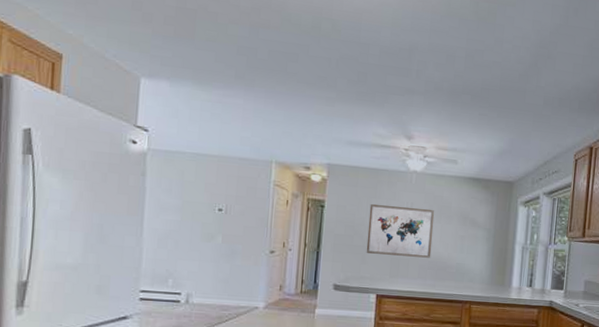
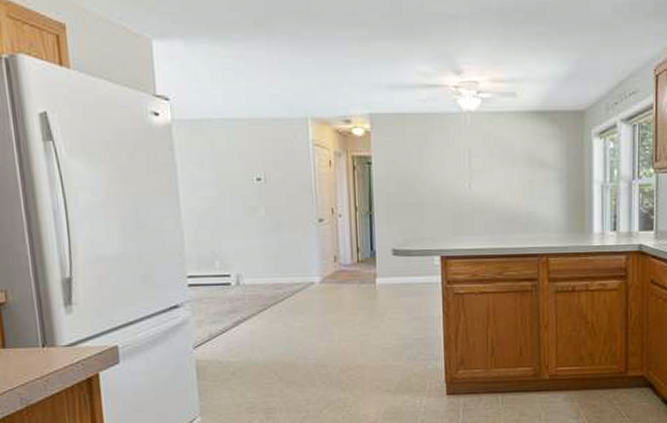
wall art: present [366,203,435,258] -> none [422,153,497,211]

